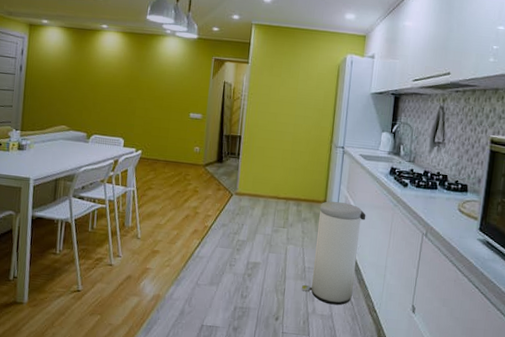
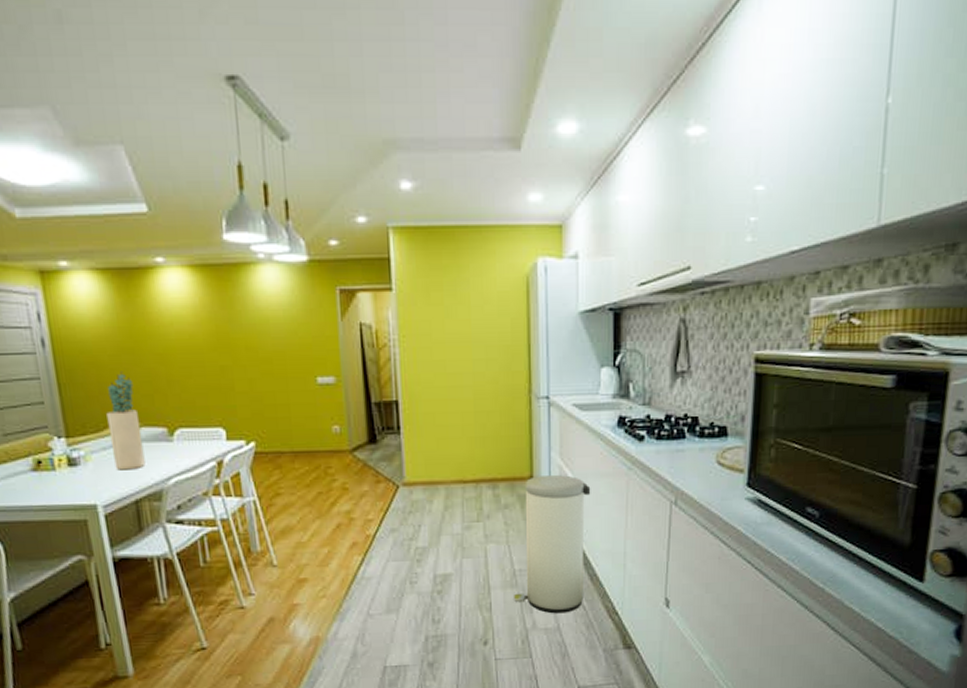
vase: none [48,92,72,158] -> present [106,371,146,471]

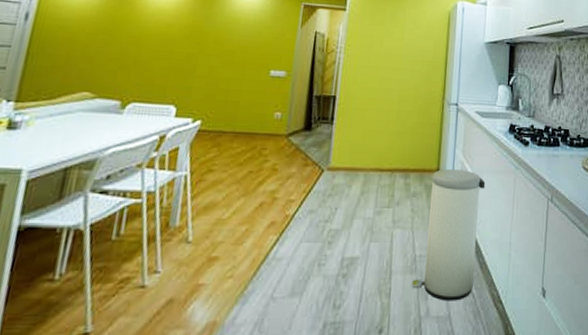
vase: present [106,371,146,471] -> none [56,48,102,138]

